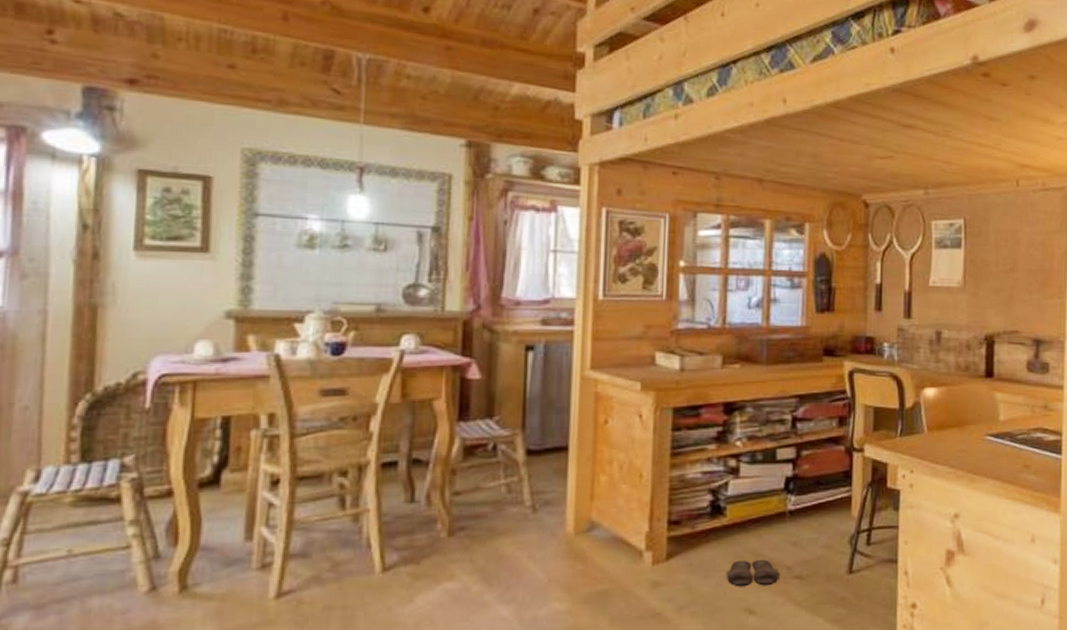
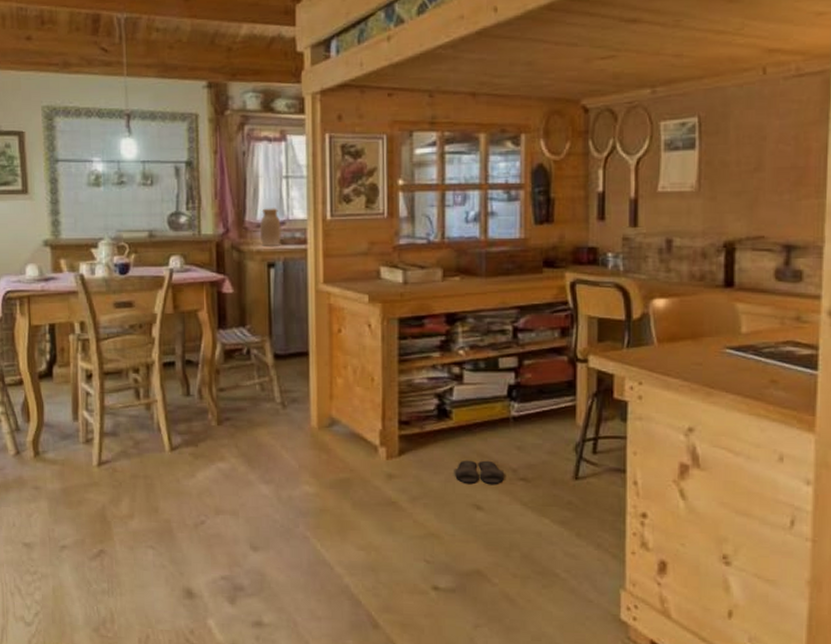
jar: none [519,284,545,328] -> present [260,208,281,247]

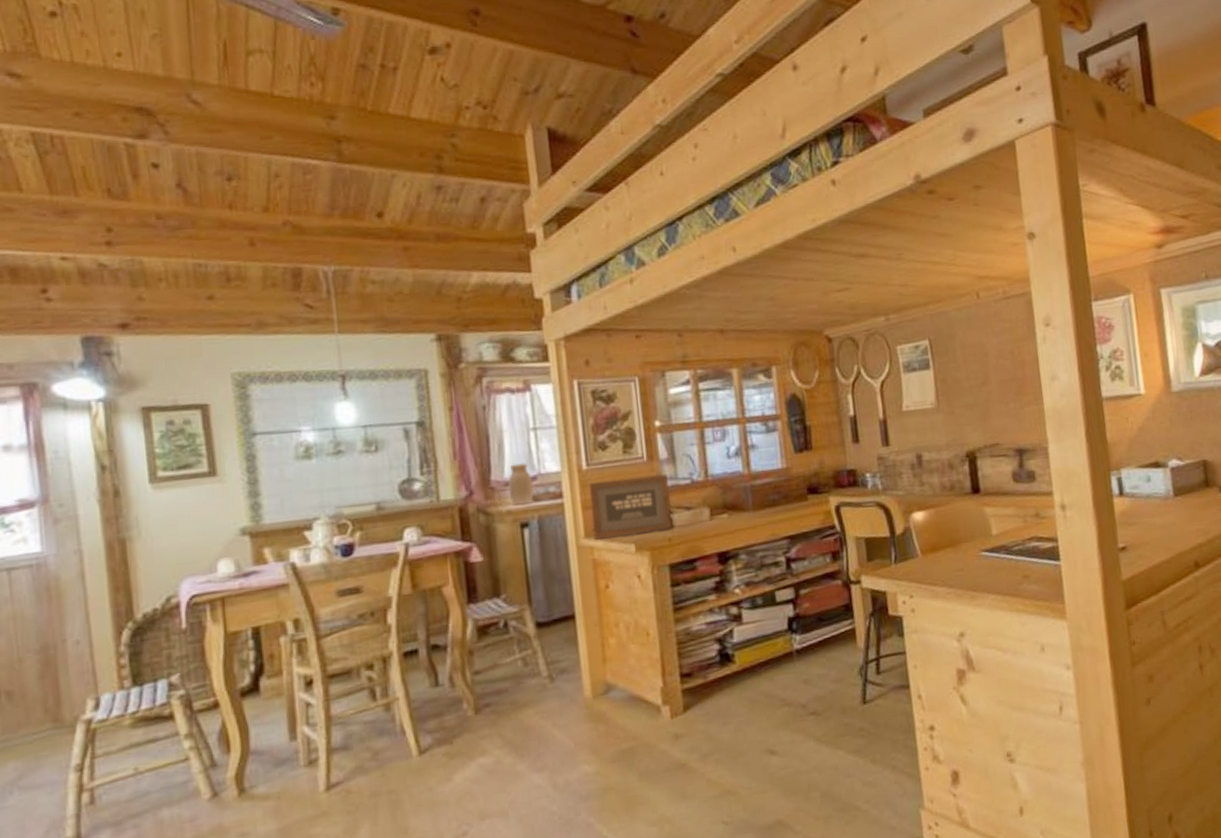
picture frame: none [331,231,406,286] -> present [589,473,673,540]
slippers: present [454,460,504,485] -> none [743,700,794,730]

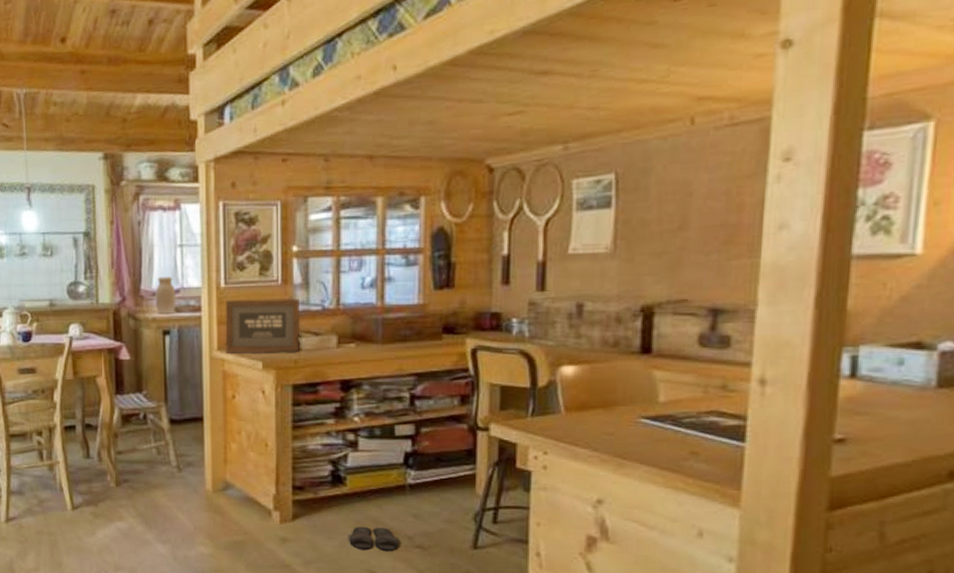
slippers: none [743,700,794,730] -> present [348,526,399,552]

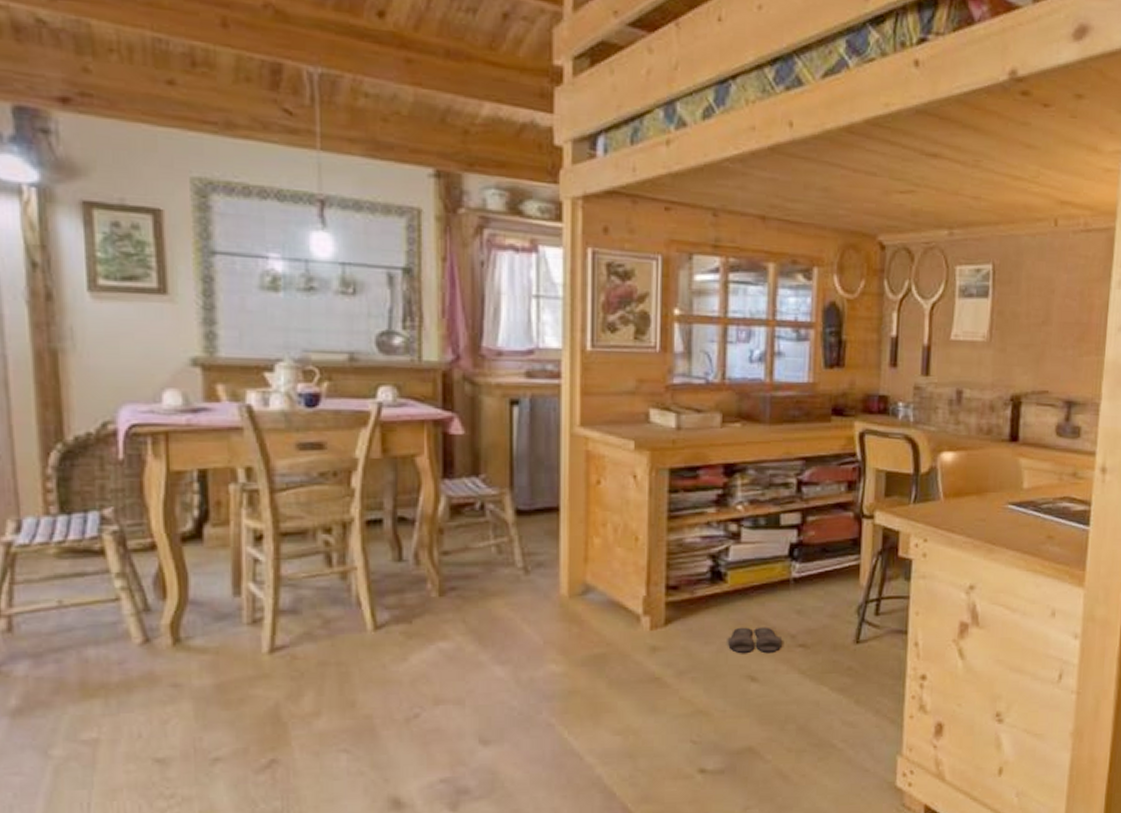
jar: present [156,276,176,315] -> none [502,332,529,381]
picture frame: present [225,298,300,353] -> none [590,366,680,432]

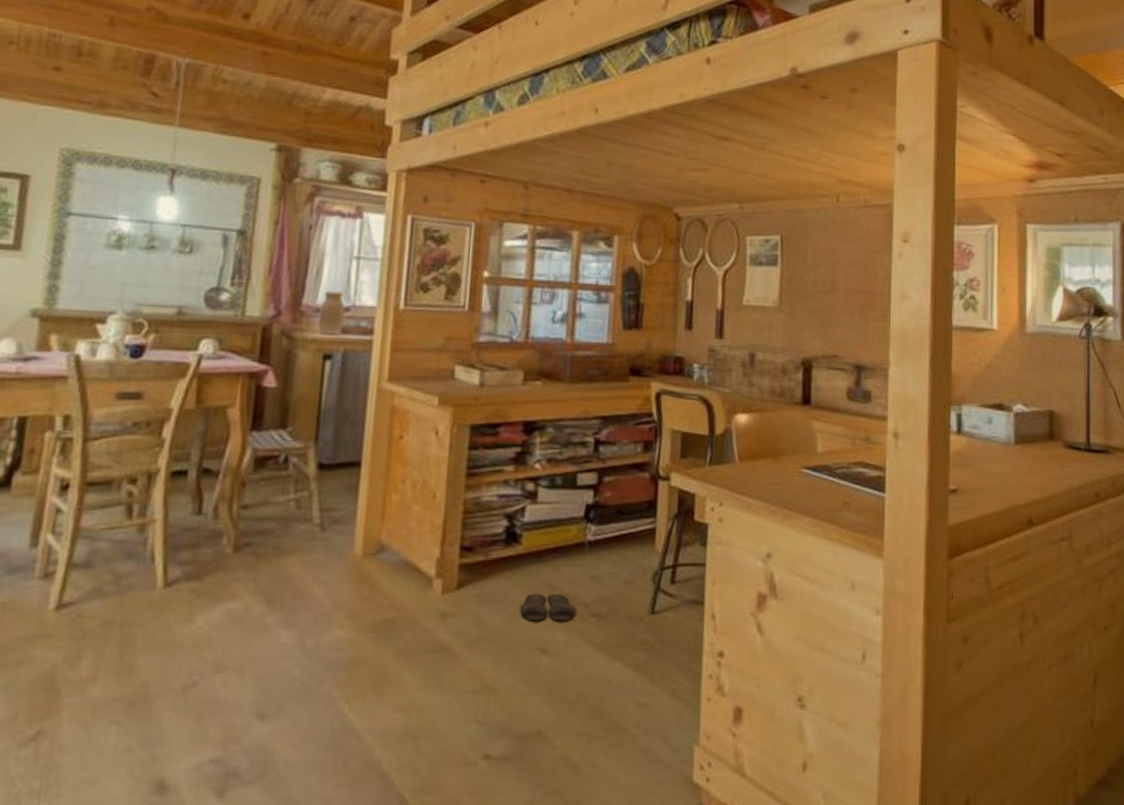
jar: none [502,332,529,381] -> present [318,291,345,336]

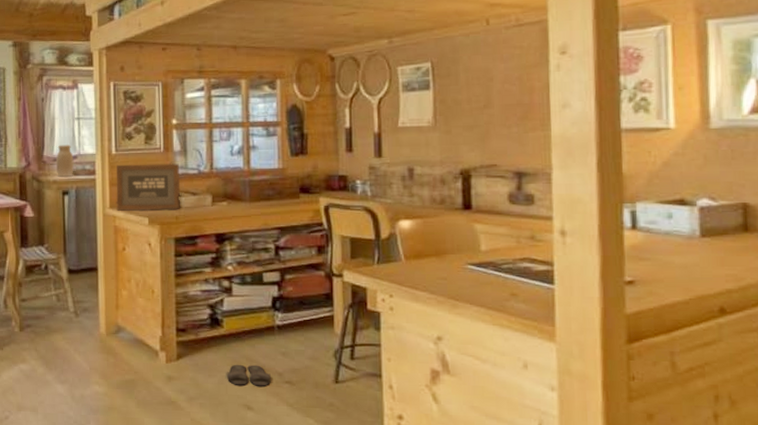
picture frame: none [397,323,486,389] -> present [116,163,180,211]

